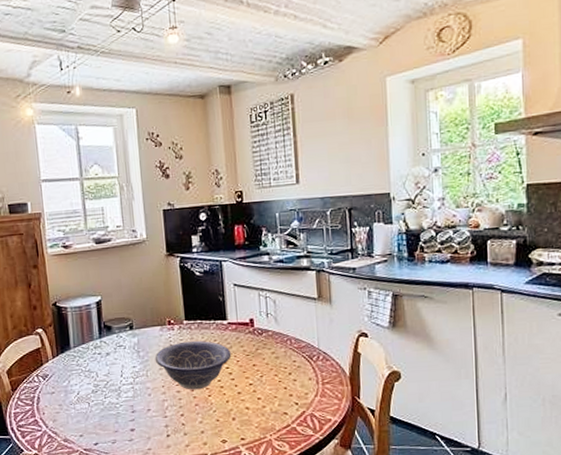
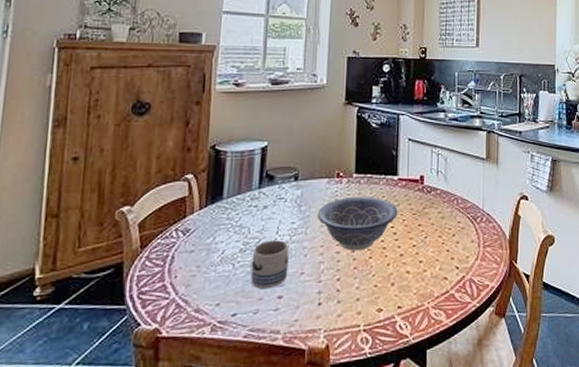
mug: none [103,382,136,423] -> present [250,240,289,289]

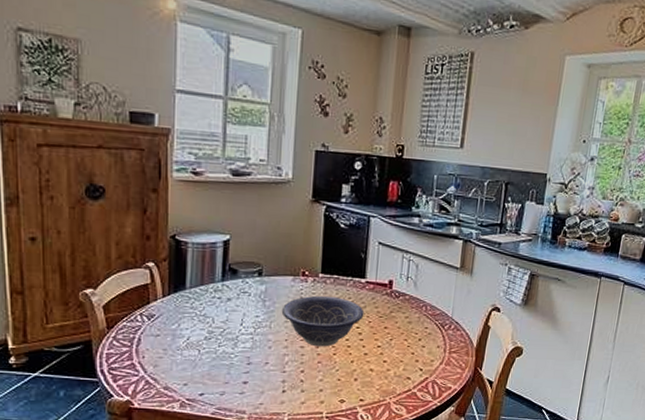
mug: present [250,240,289,289] -> none [216,331,254,375]

